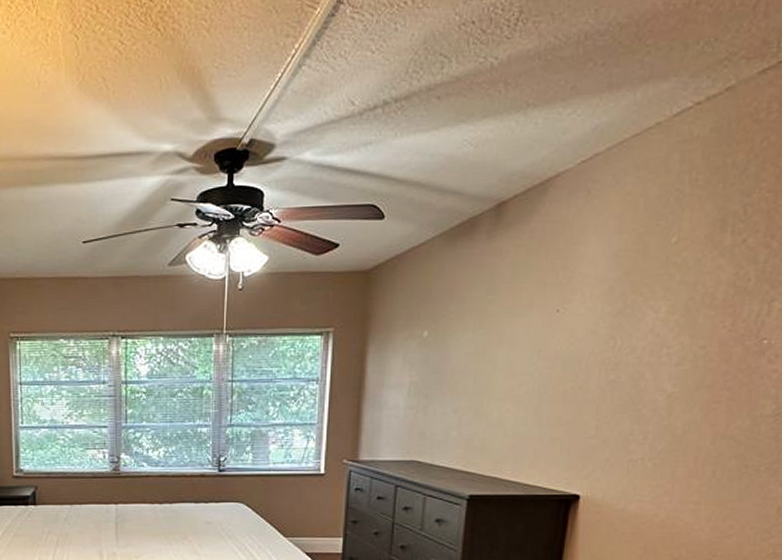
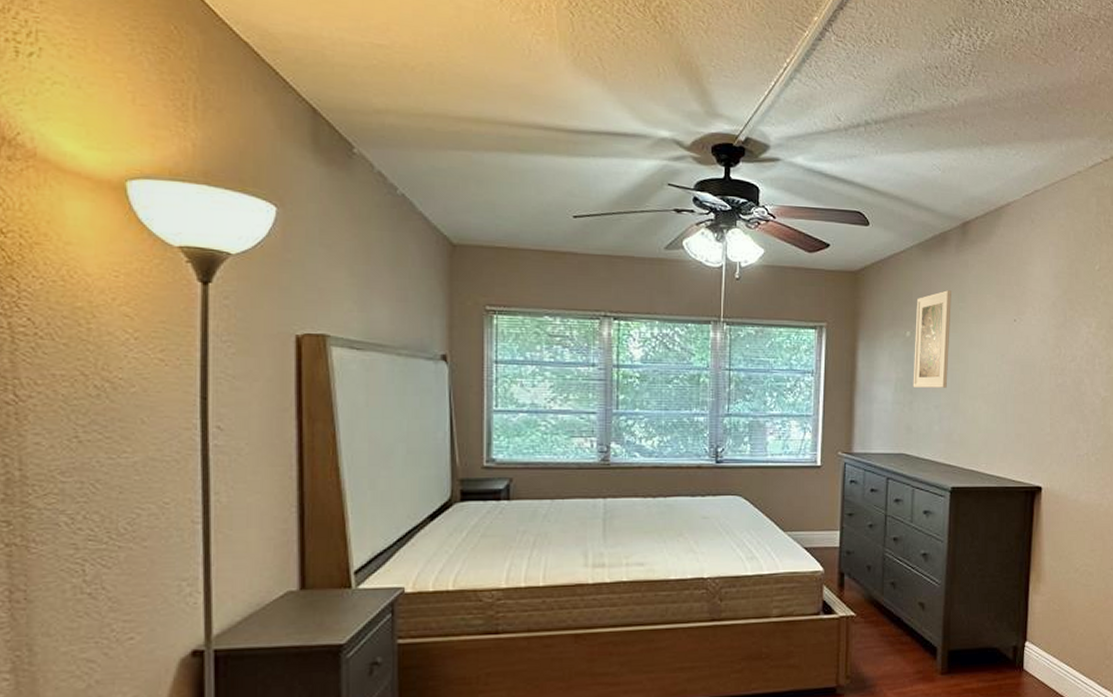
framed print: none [428,283,479,391] -> present [913,290,951,388]

